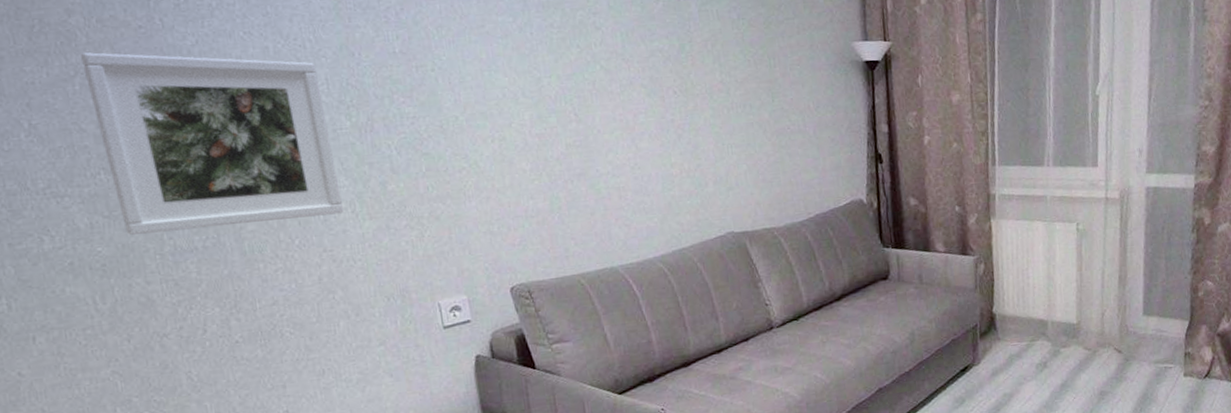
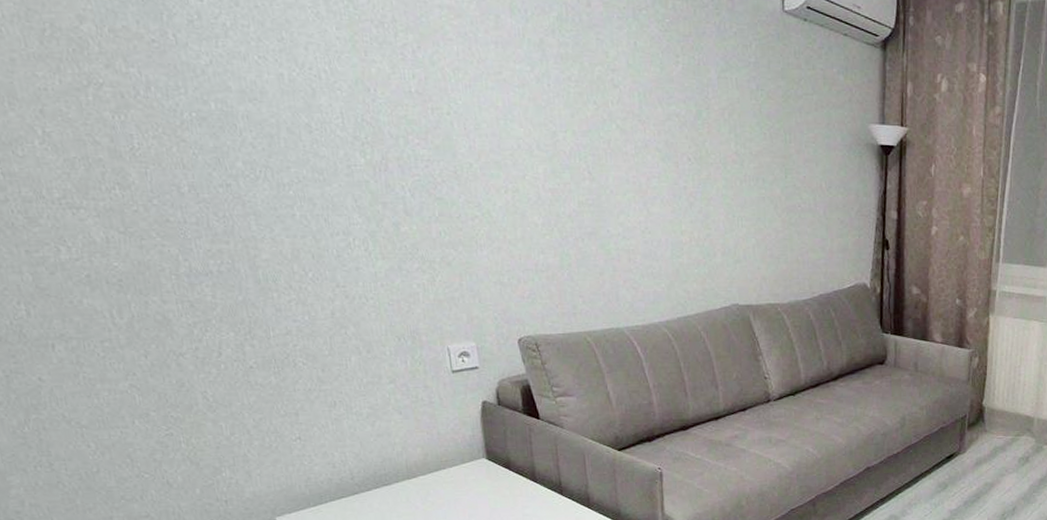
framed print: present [81,52,344,235] -> none [93,63,358,253]

